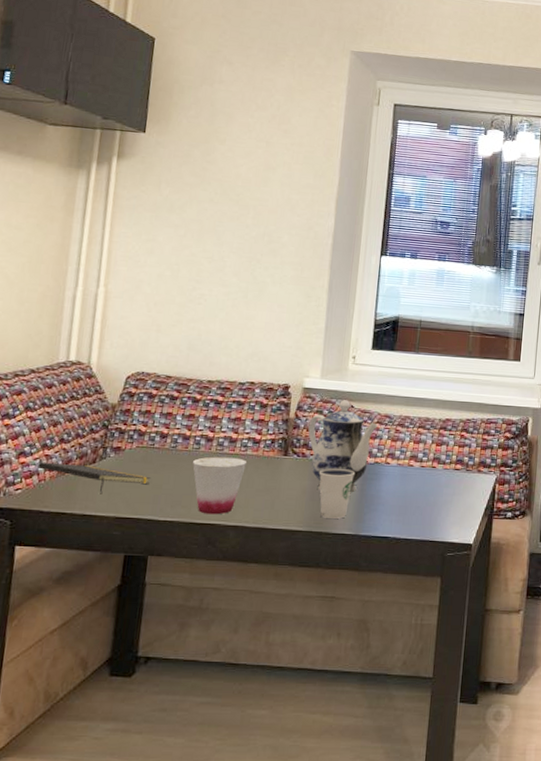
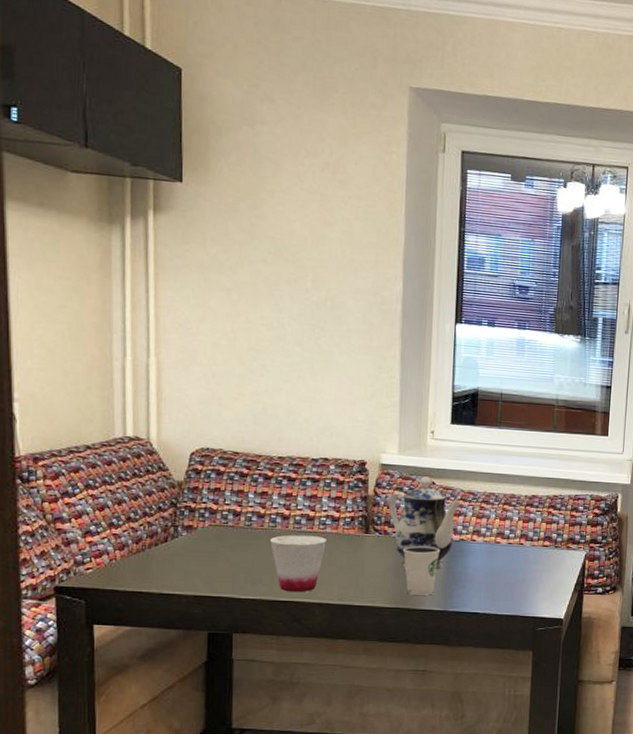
notepad: present [37,462,150,493] -> none [106,541,227,572]

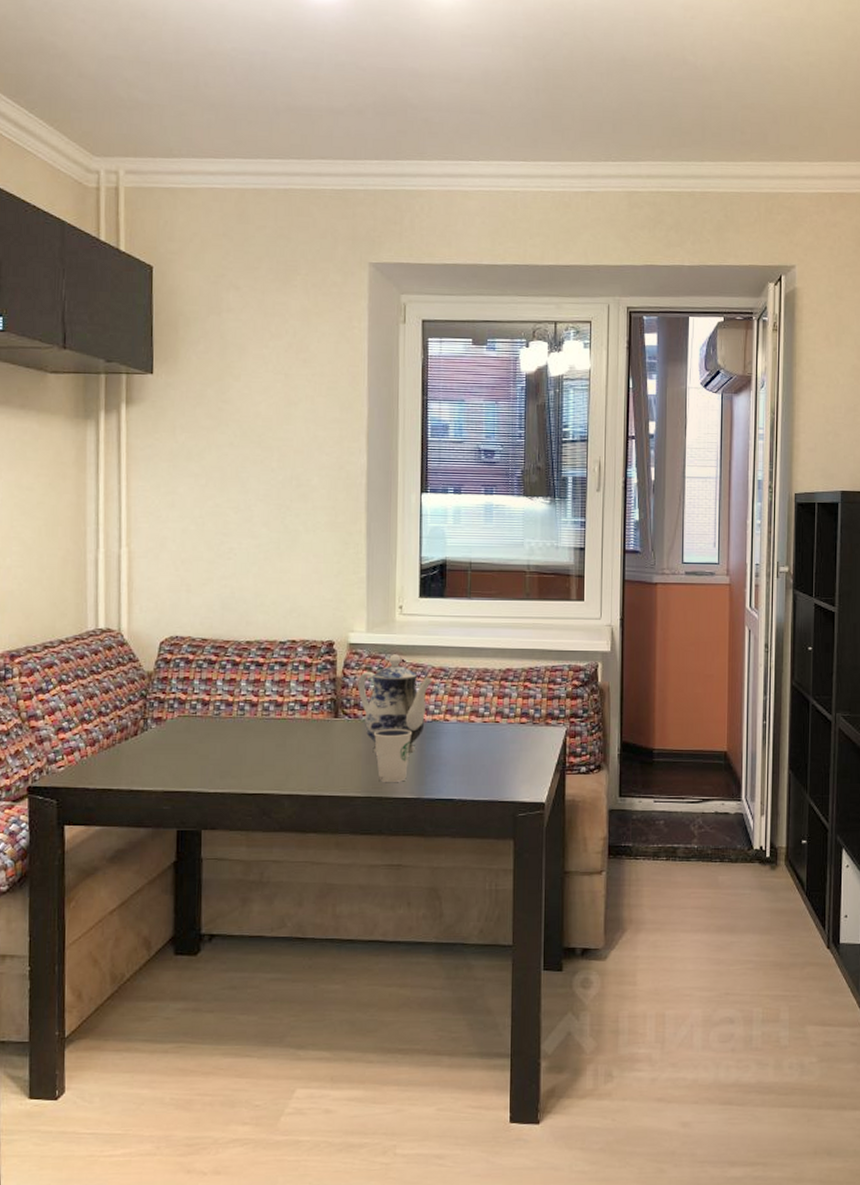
cup: present [270,534,326,593] -> none [239,722,295,784]

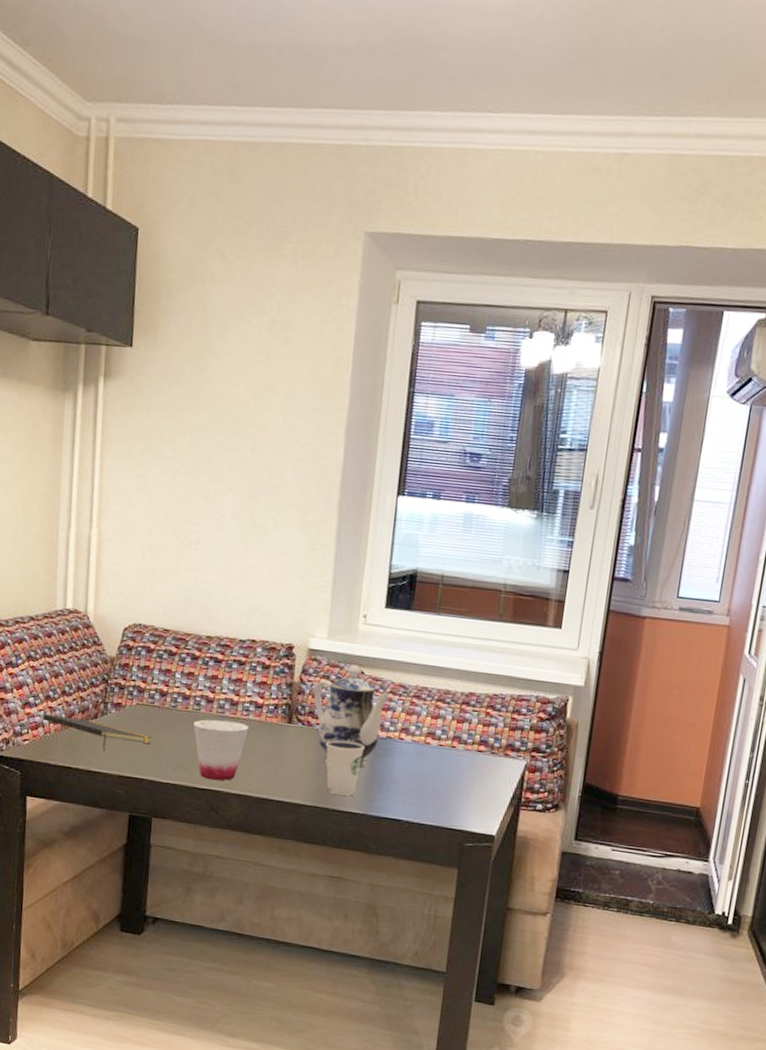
notepad: none [78,737,196,767] -> present [42,713,151,750]
cup: none [239,722,295,784] -> present [193,719,249,781]

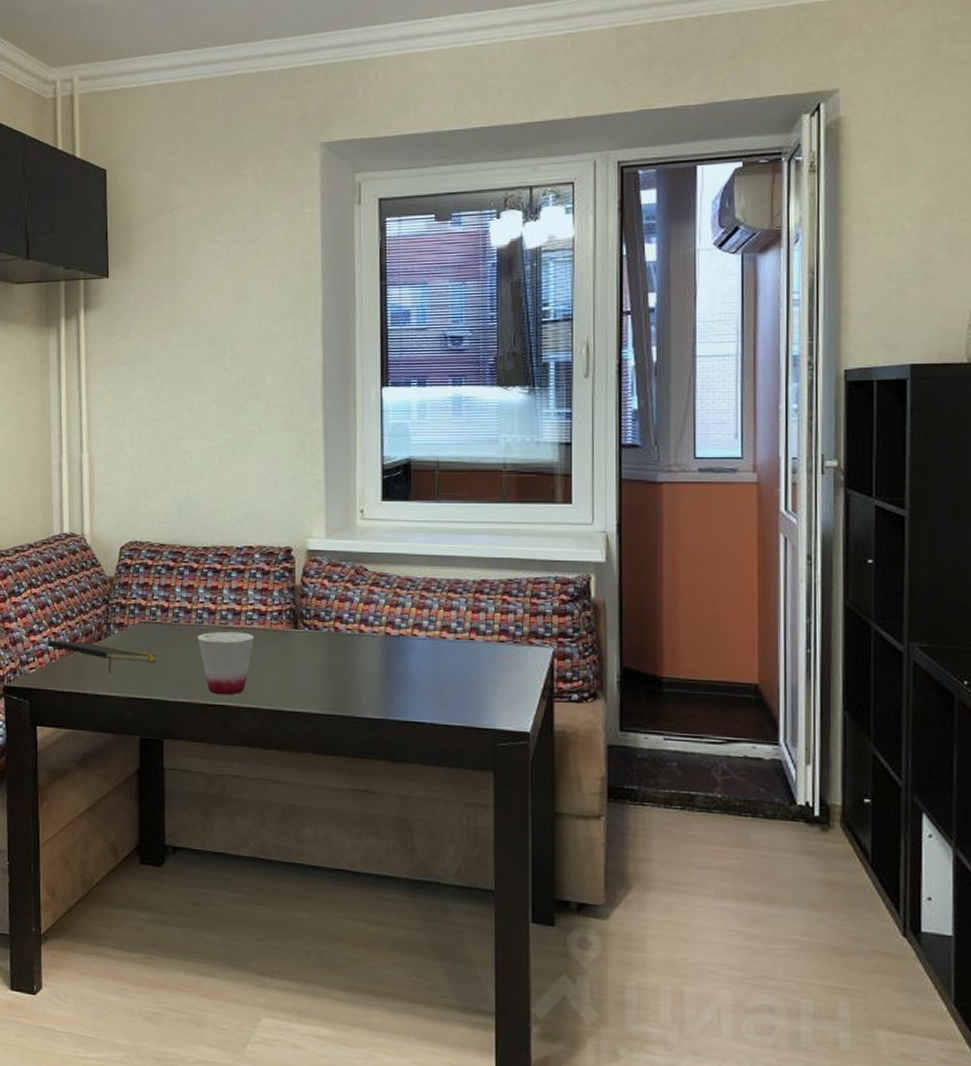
teapot: present [313,664,391,768] -> none [318,562,398,670]
dixie cup: present [325,740,364,796] -> none [335,641,376,701]

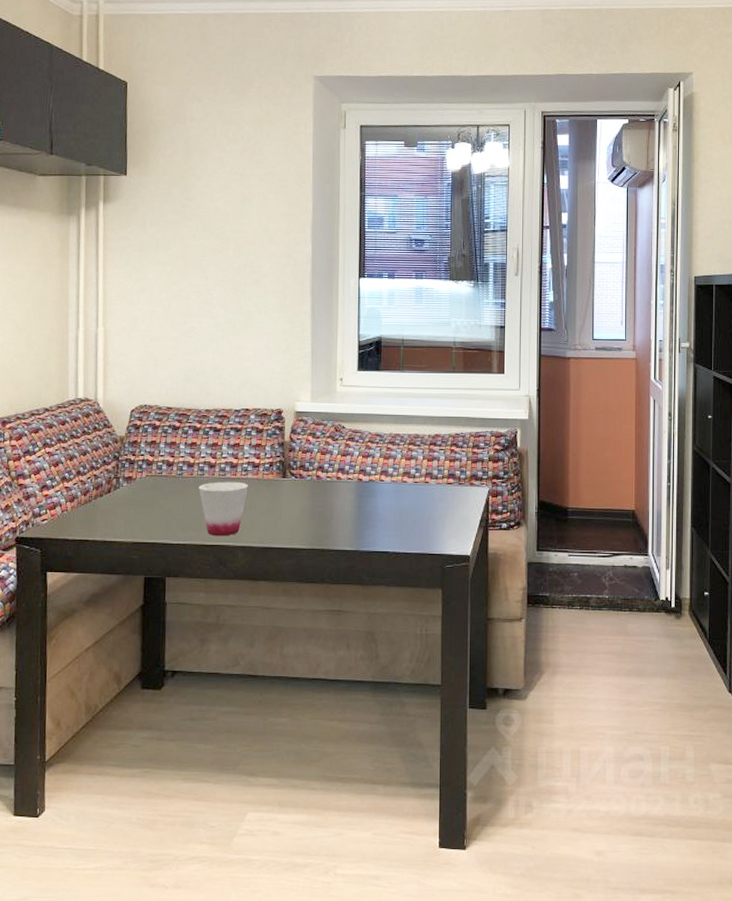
notepad: present [47,640,156,672] -> none [59,494,161,520]

